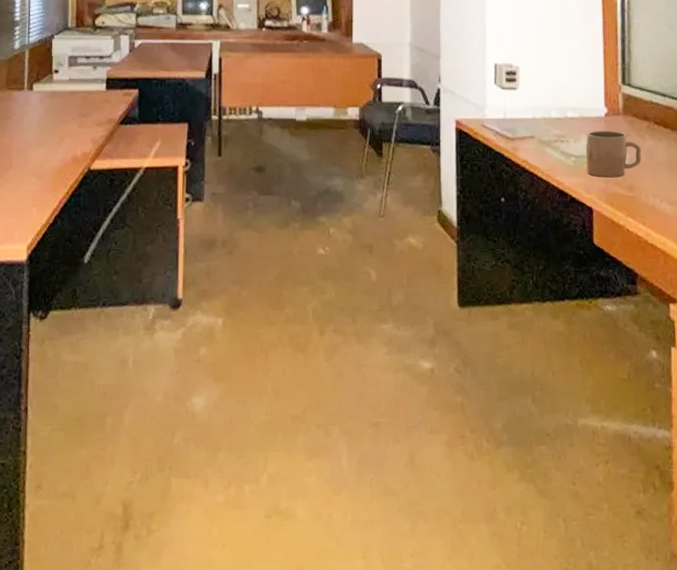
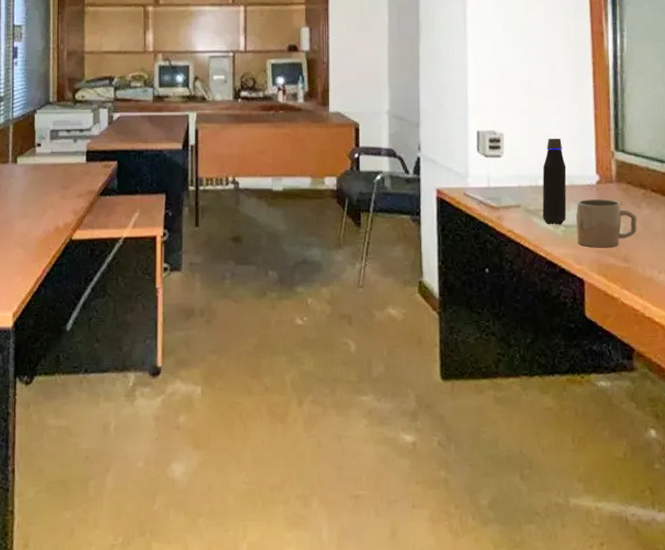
water bottle: none [555,71,578,156] -> present [542,138,567,225]

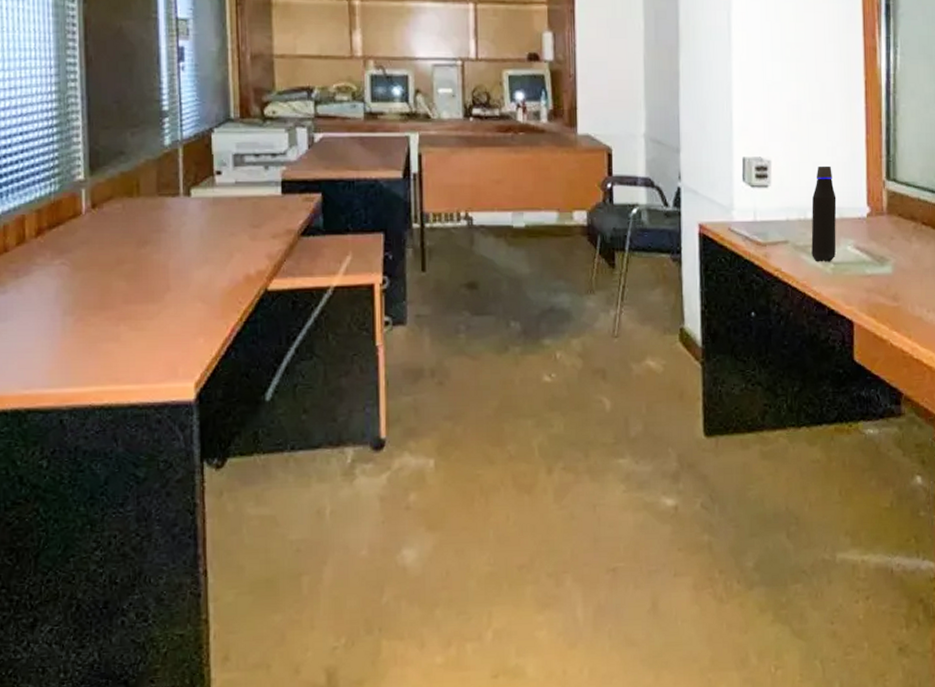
mug: present [575,199,638,248] -> none [845,233,908,287]

